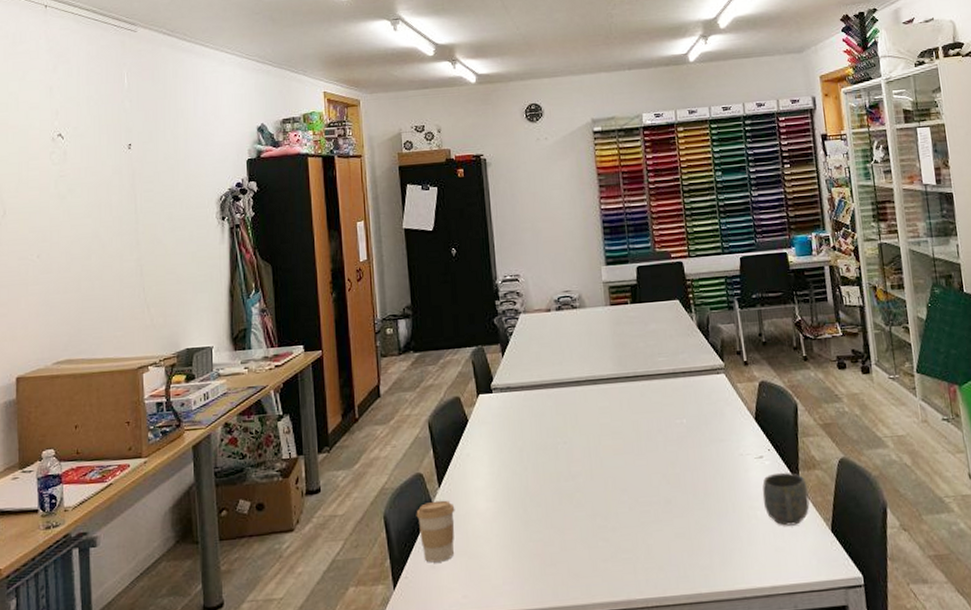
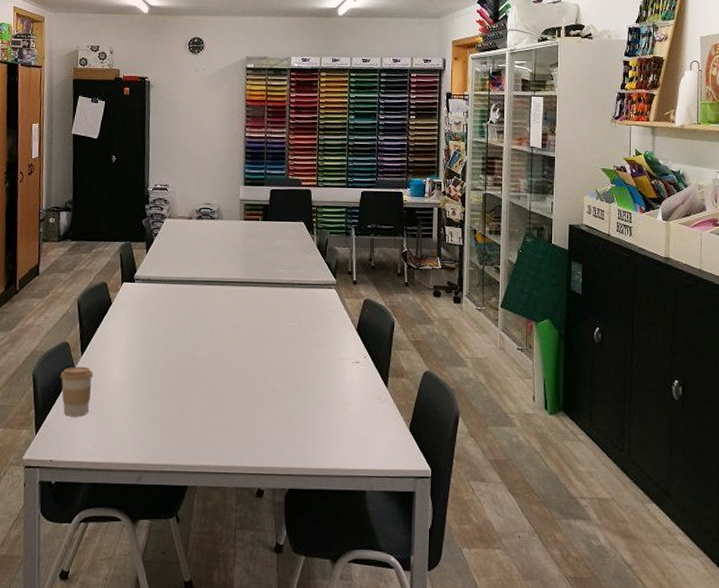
mug: present [762,472,810,526] -> none [354,377,394,422]

